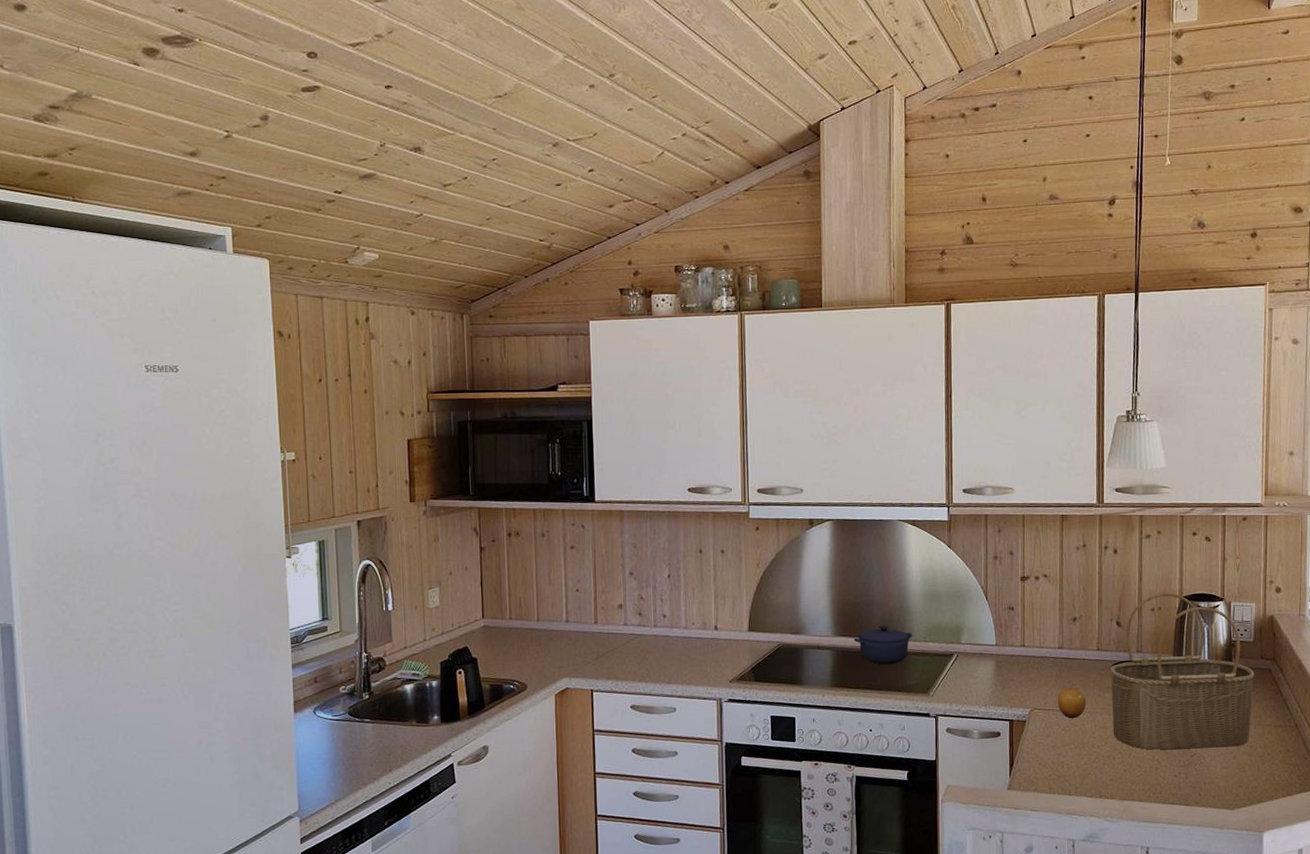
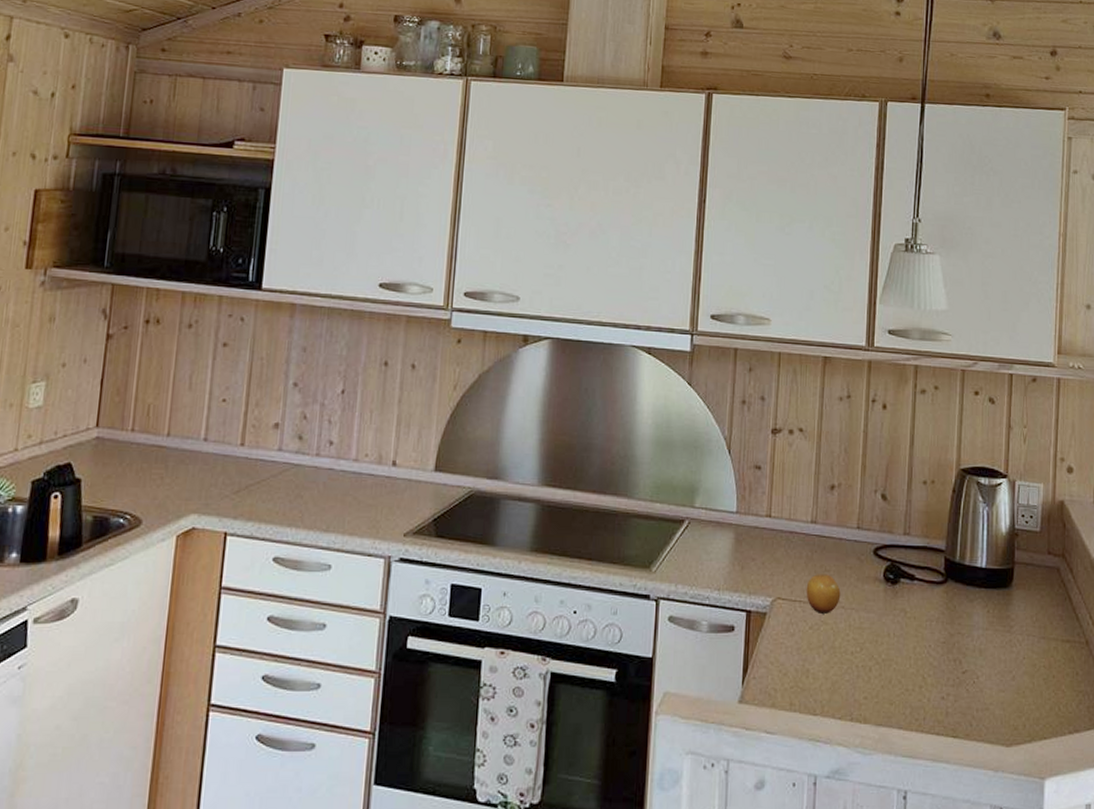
cooking pot: present [854,625,913,665] -> none [564,476,637,528]
wicker basket: present [1110,593,1255,750] -> none [870,462,1041,664]

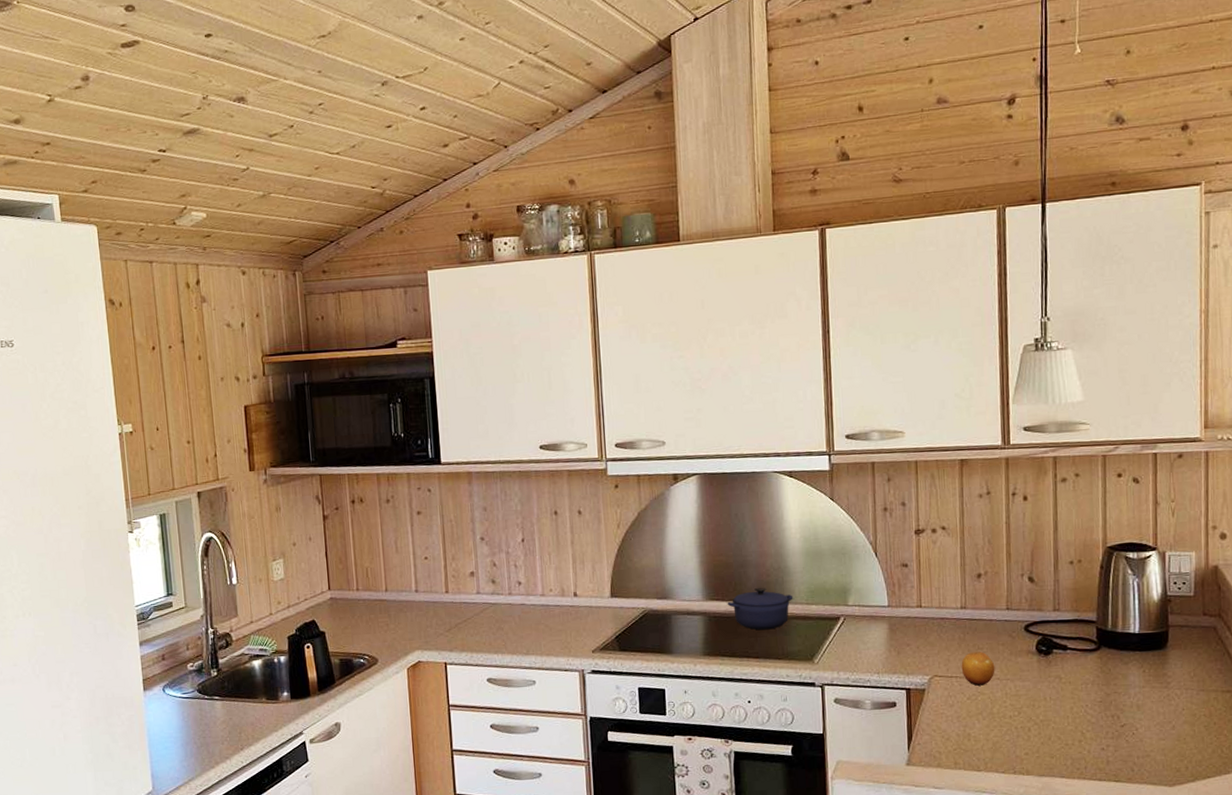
cooking pot: none [564,476,637,528] -> present [727,587,793,630]

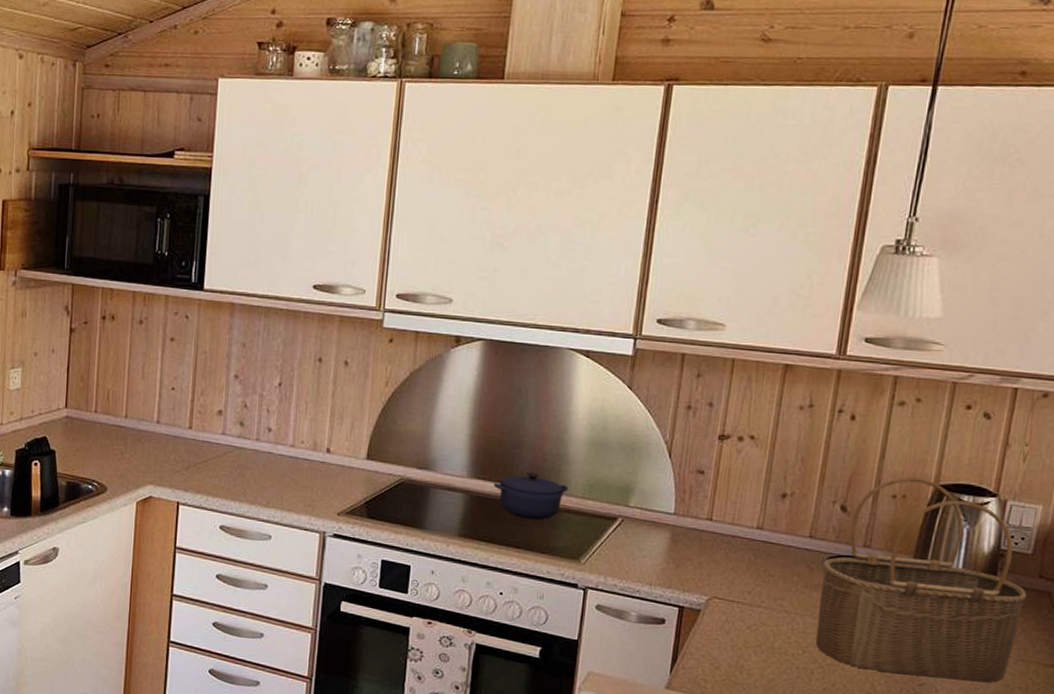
fruit: present [961,652,995,686] -> none [745,578,785,616]
wicker basket: none [1022,543,1197,720] -> present [815,477,1027,682]

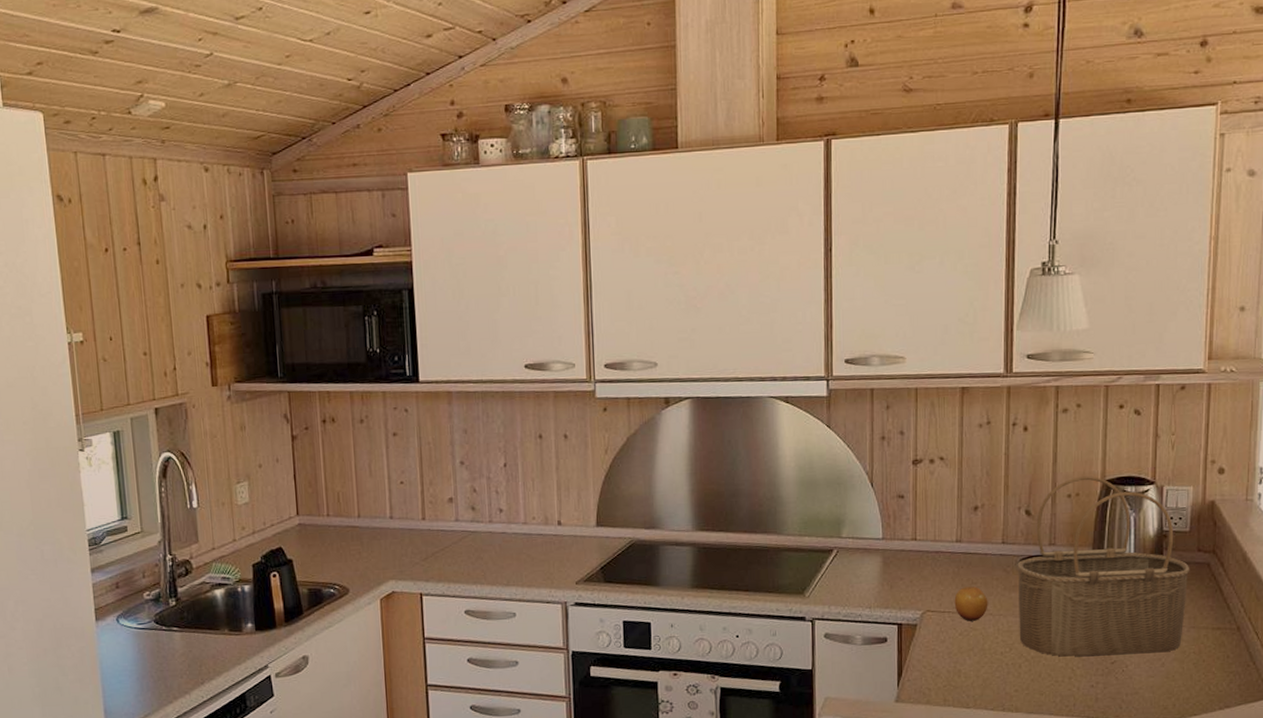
cooking pot: present [493,472,569,520] -> none [717,517,786,562]
fruit: none [745,578,785,616] -> present [954,586,988,621]

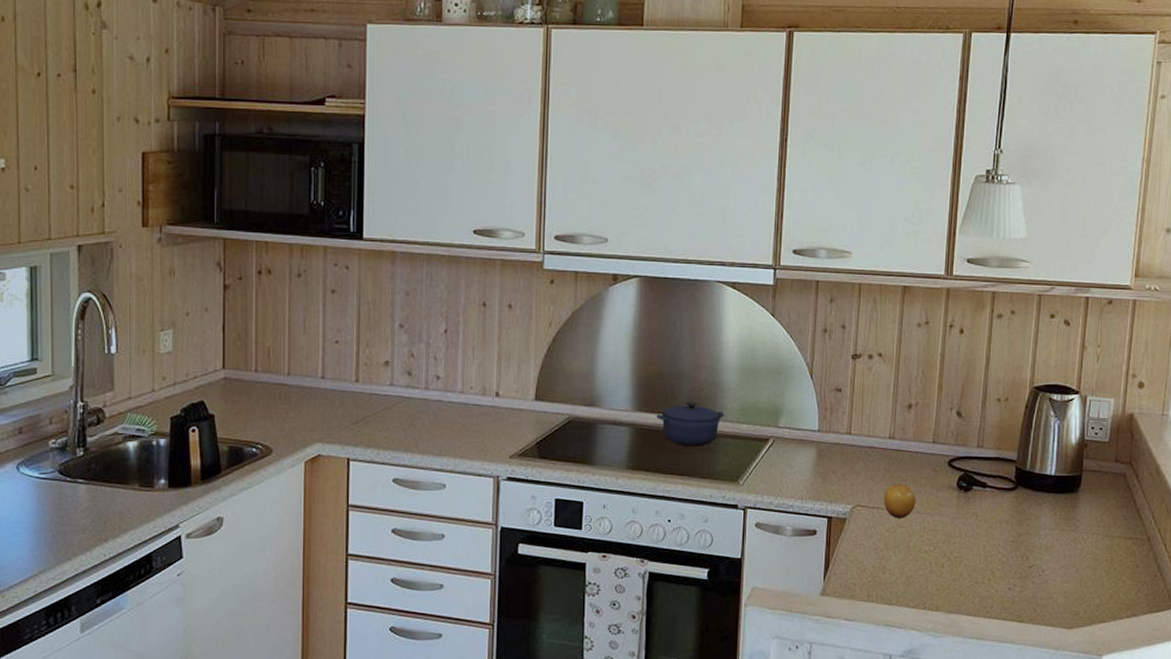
cooking pot: none [717,517,786,562] -> present [656,401,725,447]
wicker basket: present [1017,476,1190,657] -> none [943,381,1108,559]

